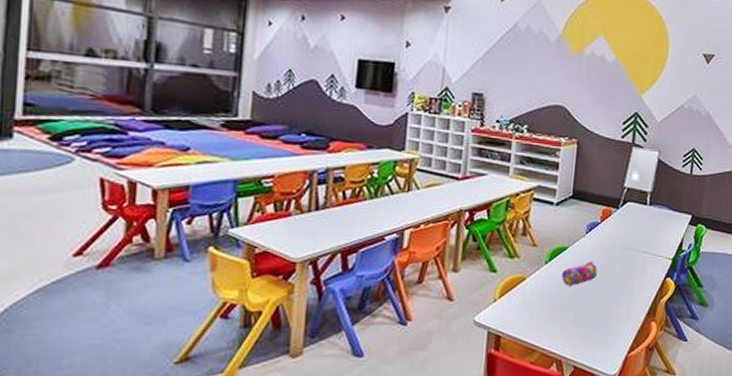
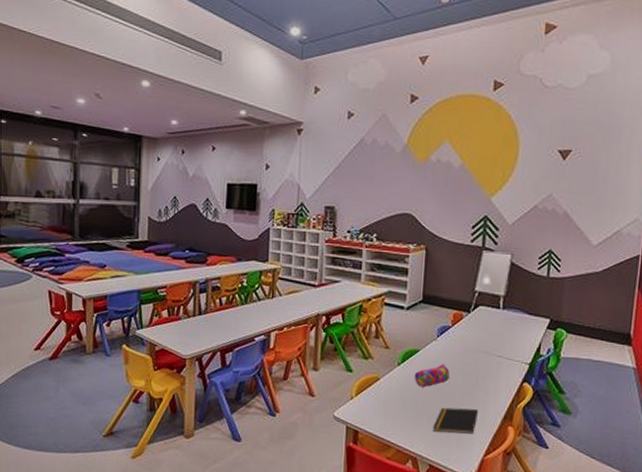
notepad: none [578,306,623,332] -> present [432,407,478,434]

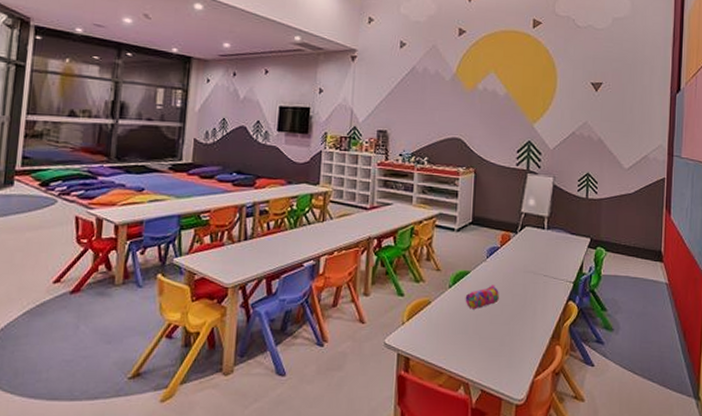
notepad: present [432,407,478,434] -> none [483,329,527,355]

